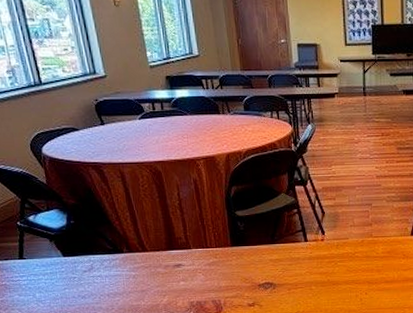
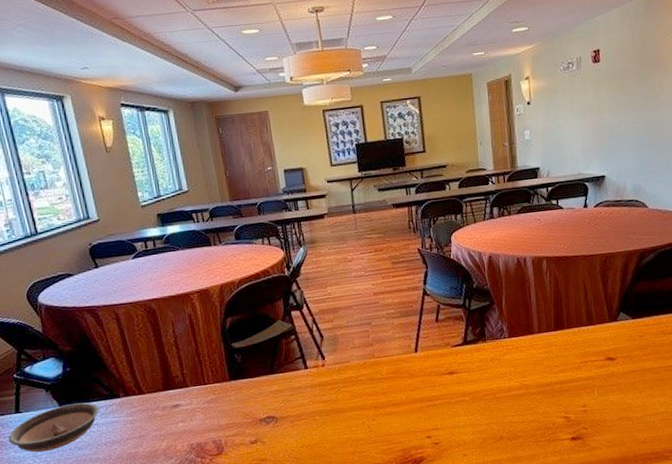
saucer: none [12,255,102,298] -> present [8,402,99,453]

